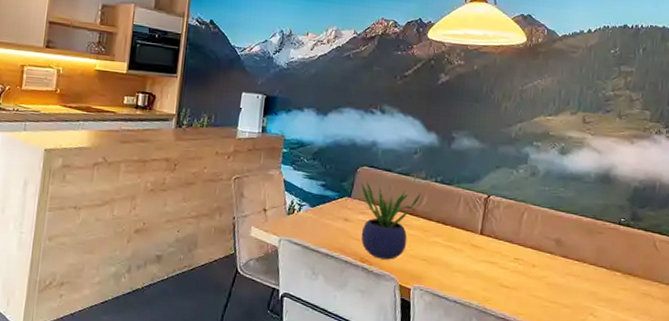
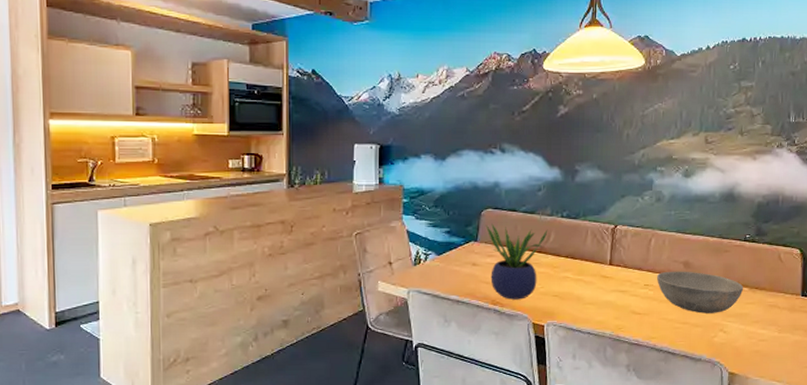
bowl: none [527,247,617,296] -> present [656,271,744,314]

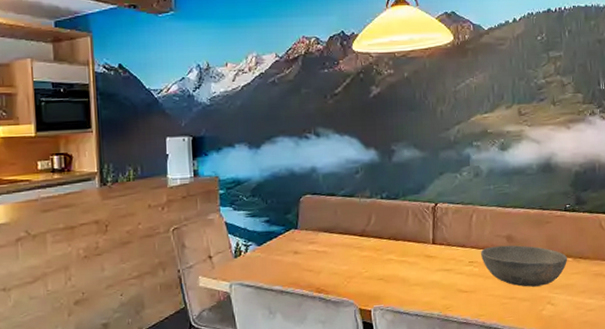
potted plant: present [485,223,548,300] -> none [305,209,369,286]

